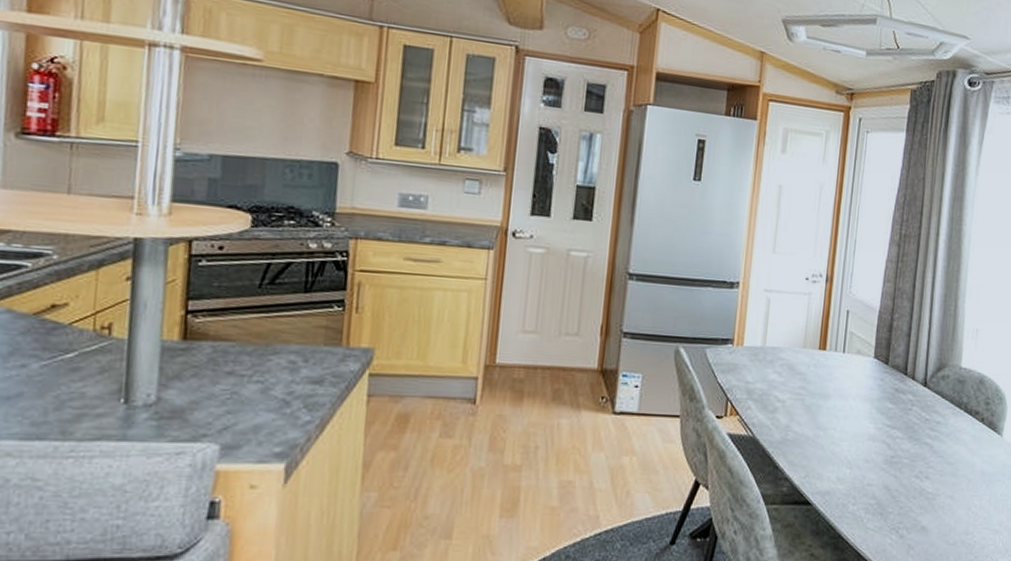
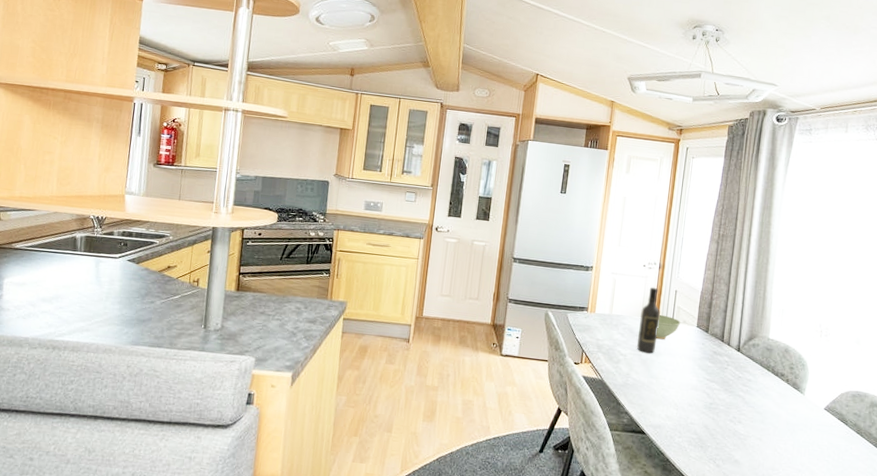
wine bottle: none [798,307,828,397] -> present [636,287,660,354]
bowl: none [823,343,855,378] -> present [656,314,681,340]

